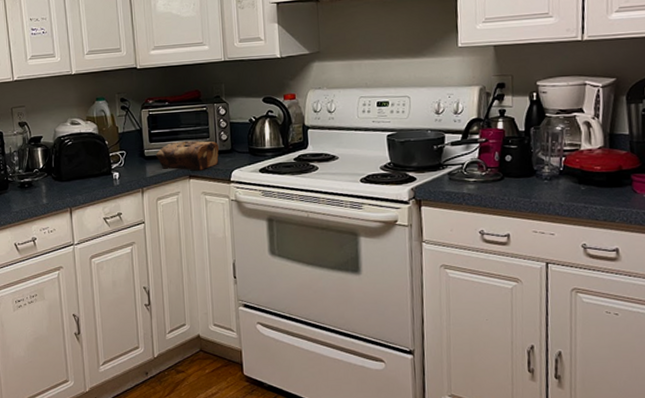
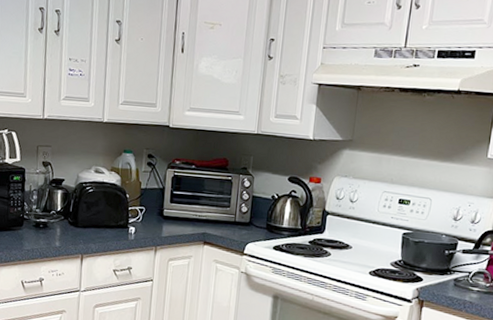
bread loaf: present [155,140,220,171] -> none [174,205,238,239]

